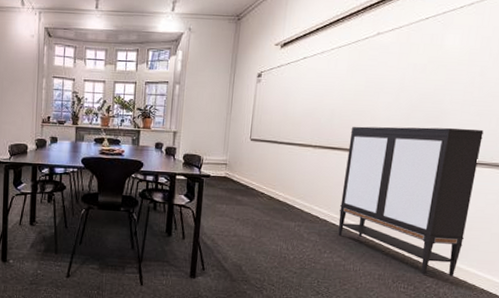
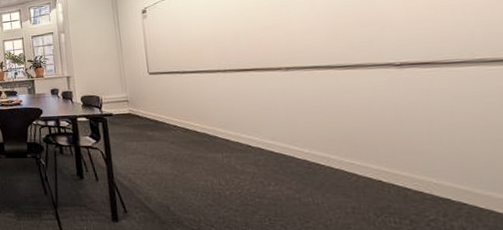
storage cabinet: present [338,126,484,277] -> none [263,24,469,205]

